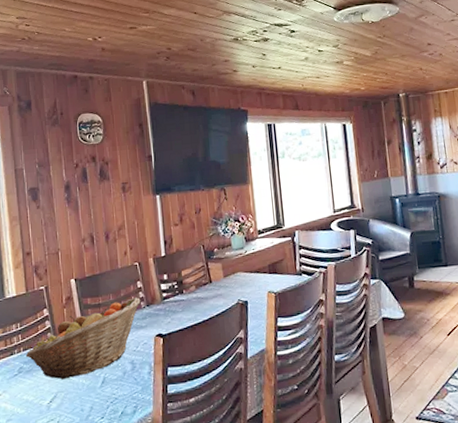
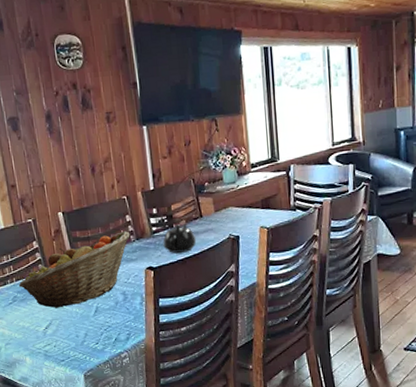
teapot: none [173,290,206,319] -> present [163,224,197,253]

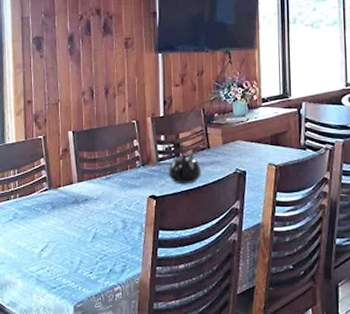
fruit basket: present [18,231,130,308] -> none [21,156,136,230]

